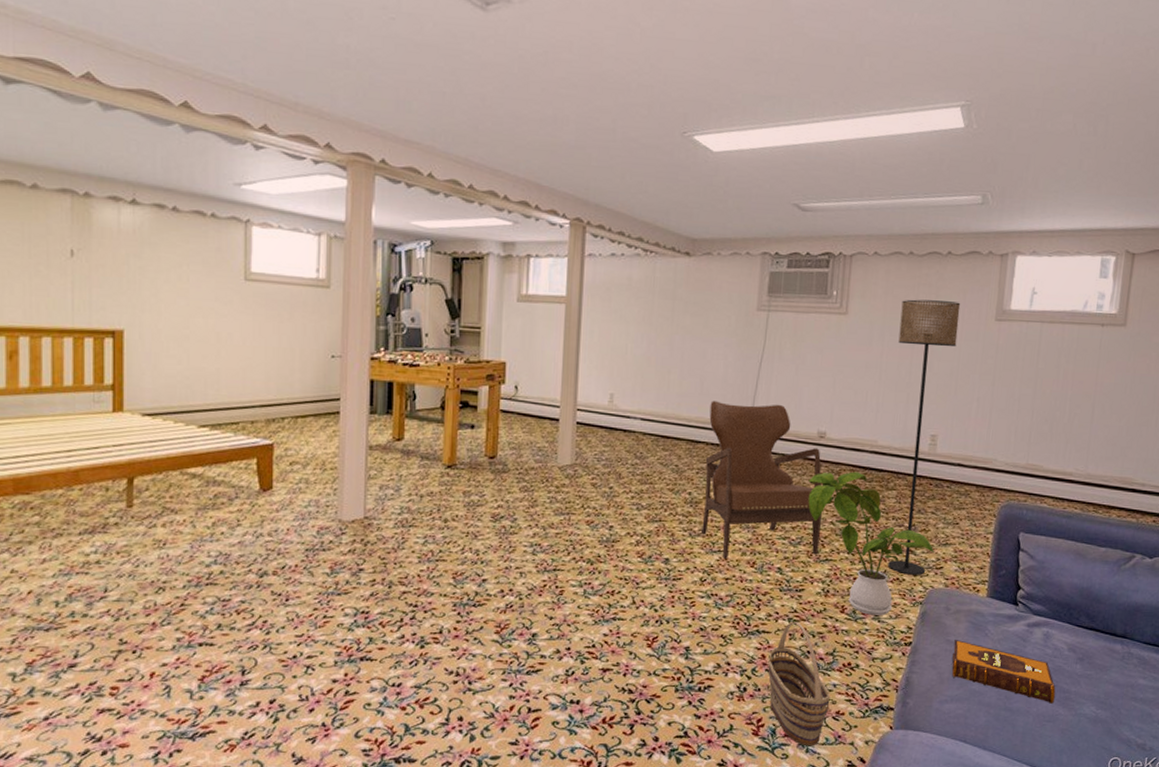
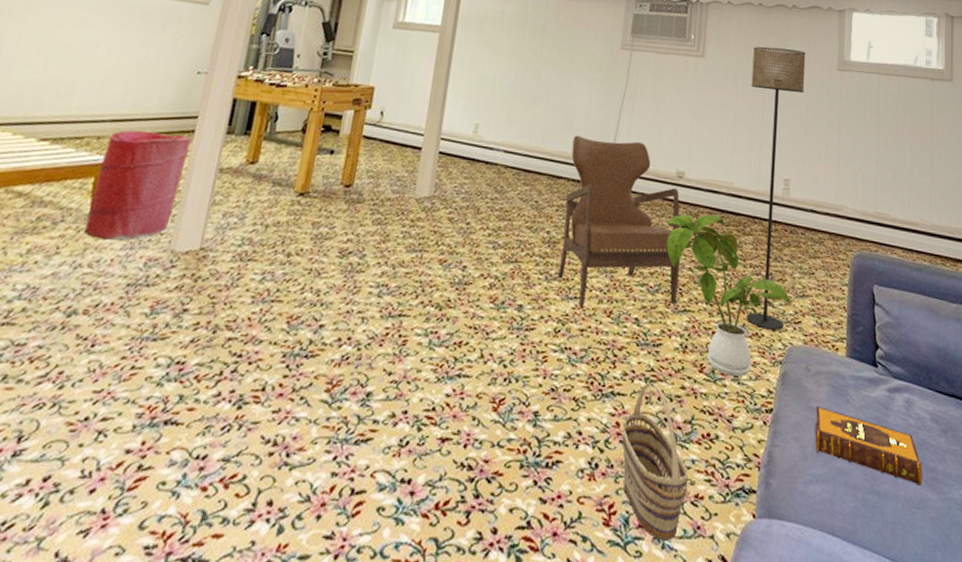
laundry hamper: none [257,413,337,513] -> present [83,130,191,240]

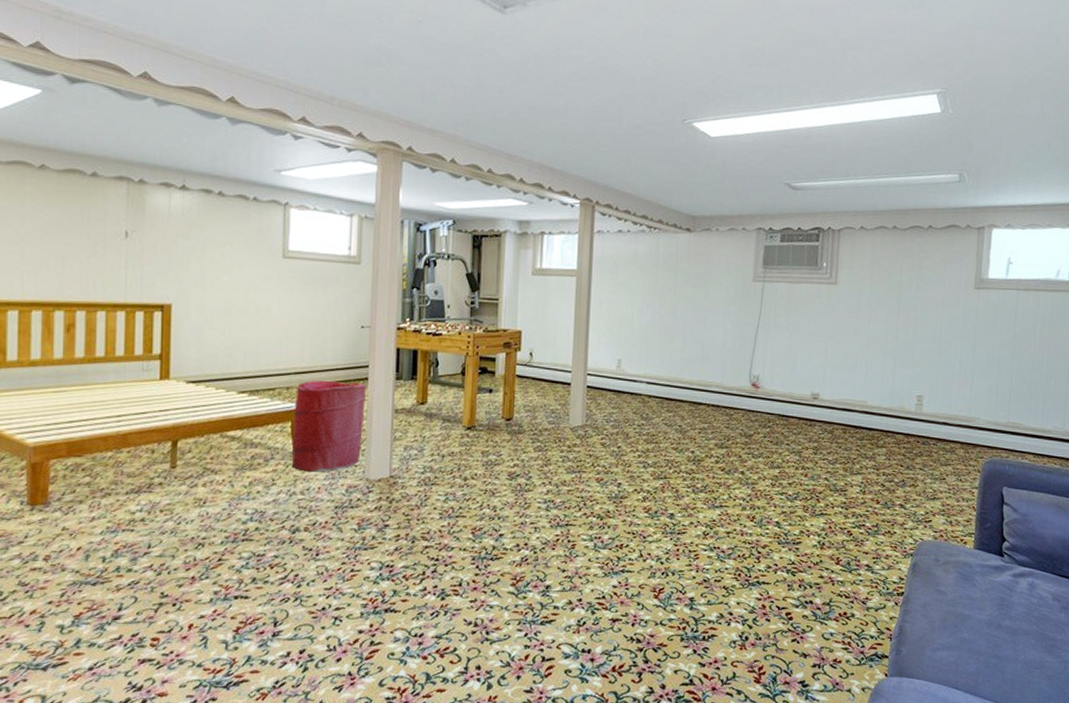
armchair: present [558,135,680,307] -> none [704,365,816,513]
basket: present [622,383,689,541] -> none [768,573,828,693]
house plant: present [666,214,792,376] -> none [803,430,923,567]
floor lamp: present [746,46,806,330] -> none [879,269,942,528]
hardback book: present [815,407,922,486] -> none [942,590,1042,651]

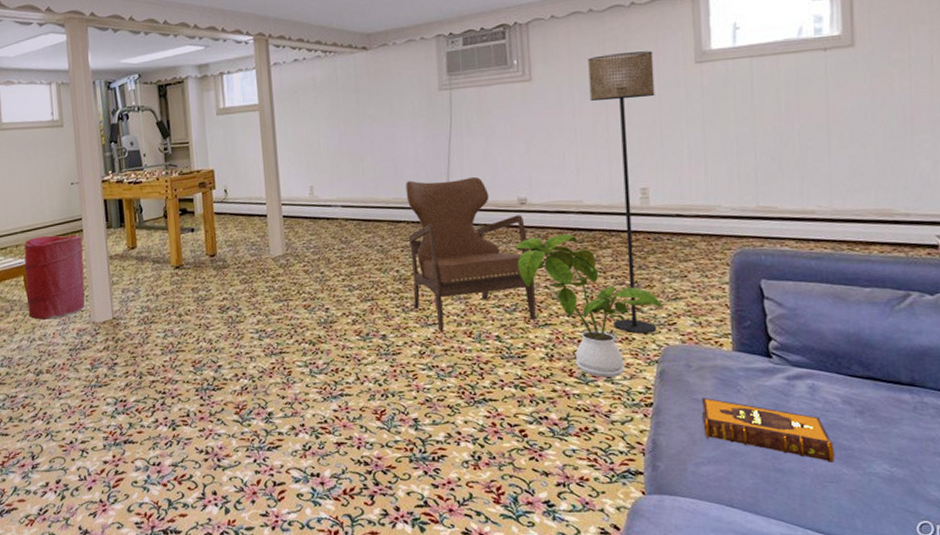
armchair: none [704,365,816,513] -> present [405,176,536,331]
house plant: none [803,430,923,567] -> present [515,233,664,377]
floor lamp: none [879,269,942,528] -> present [588,51,657,334]
hardback book: none [942,590,1042,651] -> present [702,398,834,463]

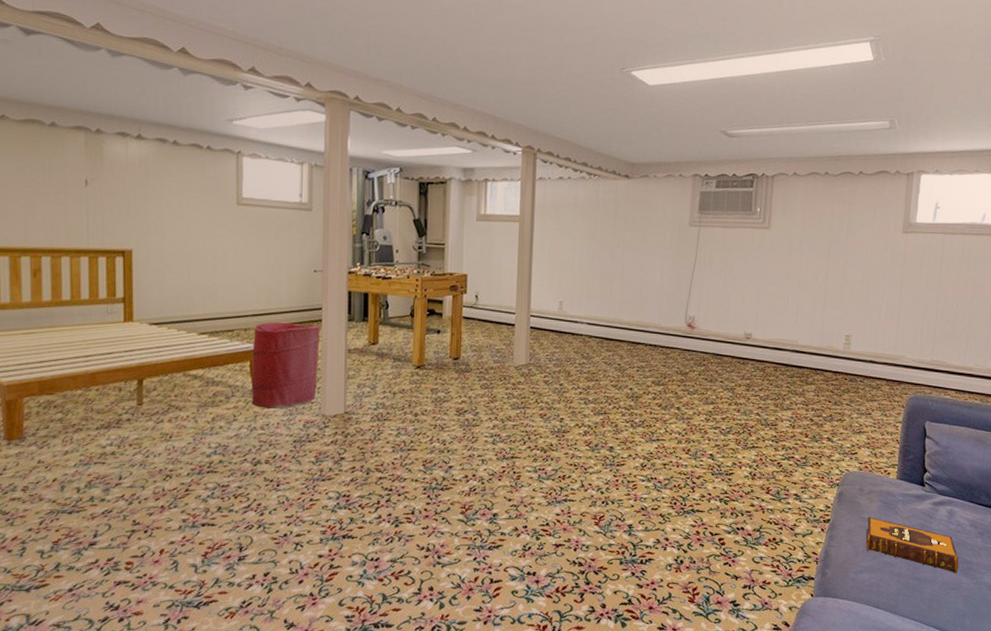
armchair: present [405,176,536,331] -> none [642,306,748,447]
house plant: present [515,233,664,377] -> none [736,368,850,496]
floor lamp: present [588,51,657,334] -> none [808,214,871,460]

